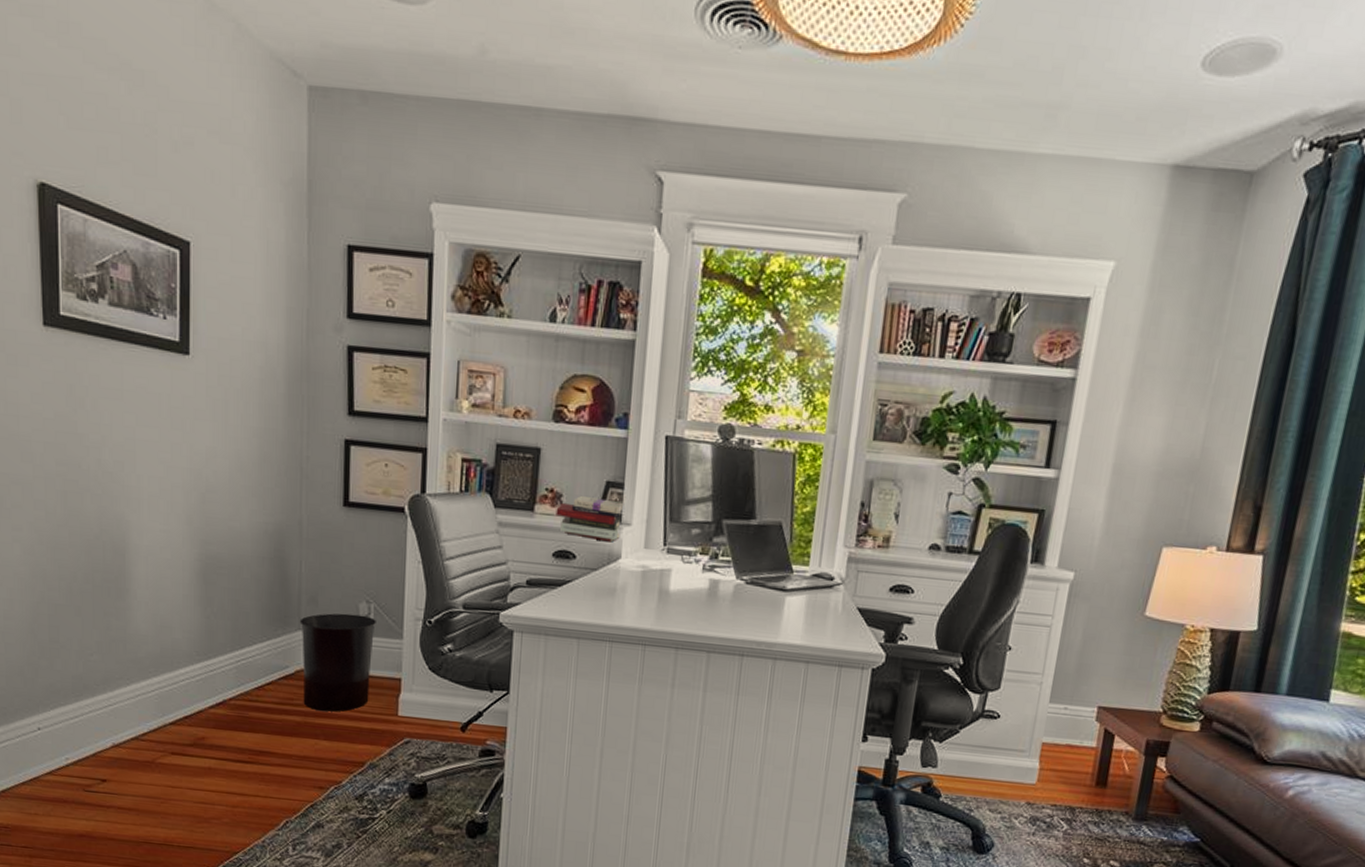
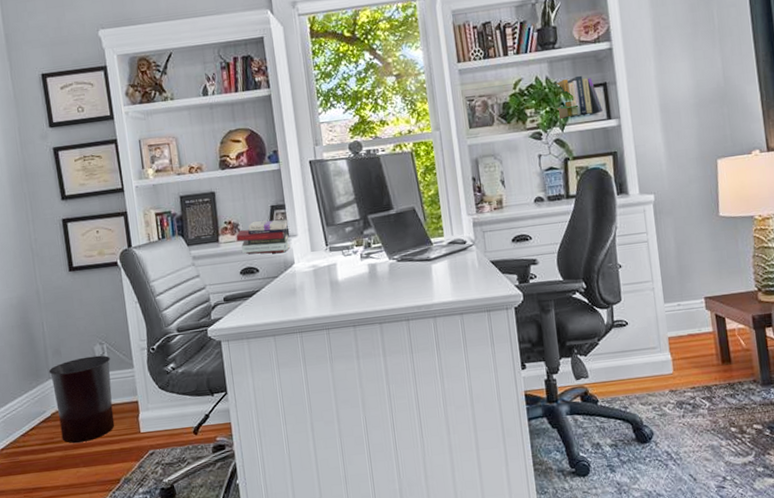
books: none [985,404,1043,459] -> present [554,75,603,120]

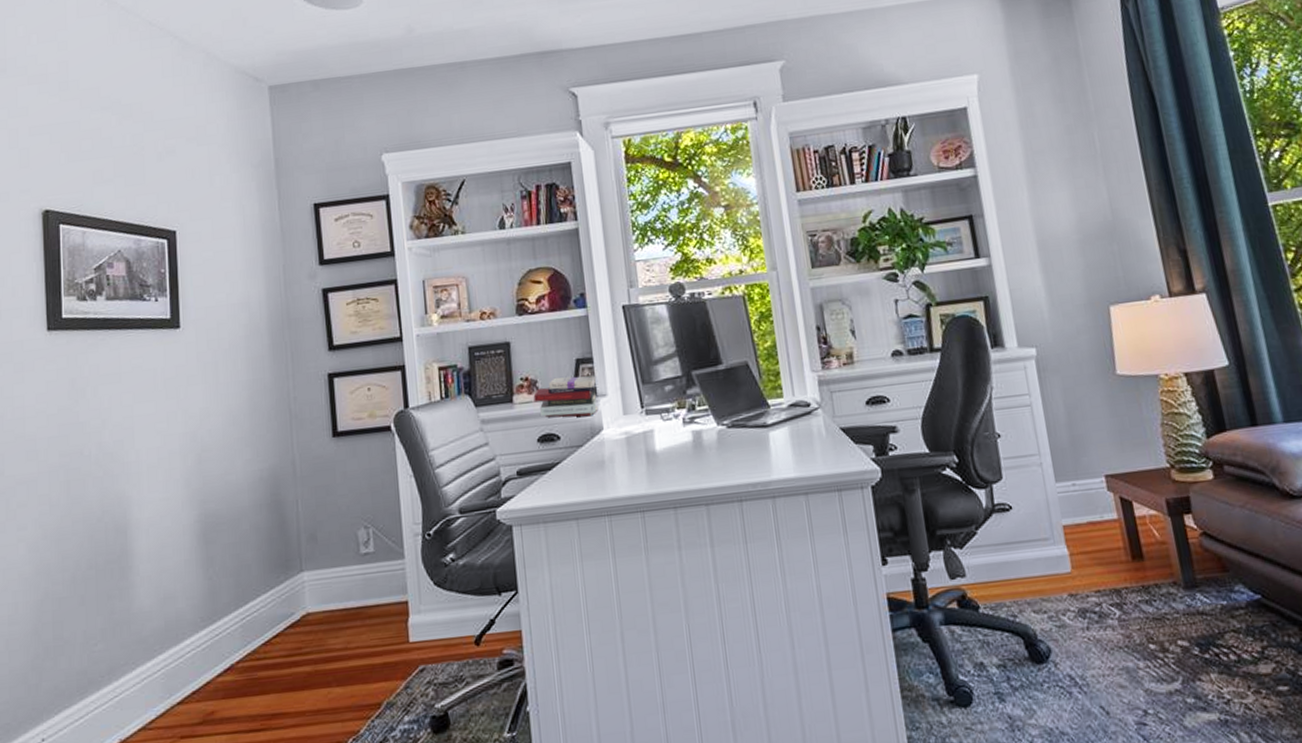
waste bin: present [48,355,115,443] -> none [301,542,378,655]
books: present [554,75,603,120] -> none [911,206,969,259]

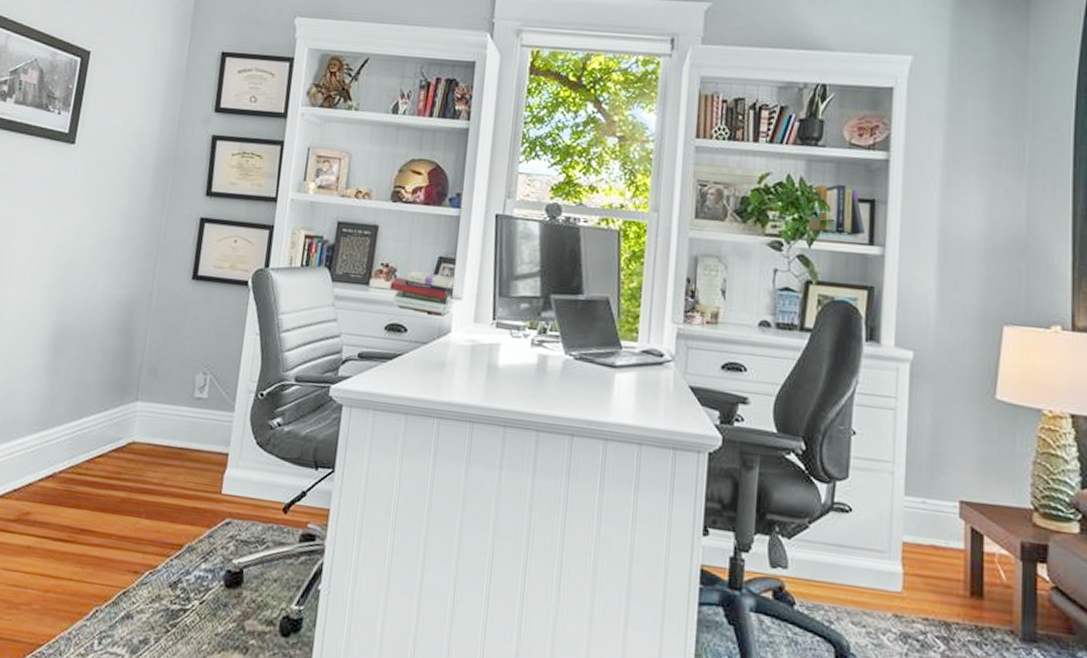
books: none [911,206,969,259] -> present [807,184,865,236]

